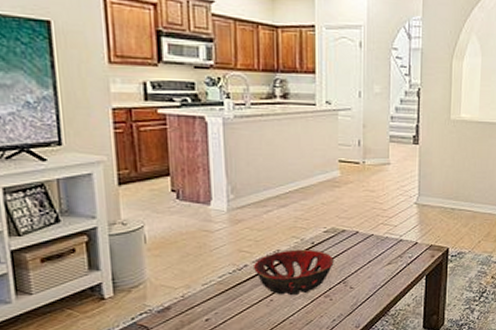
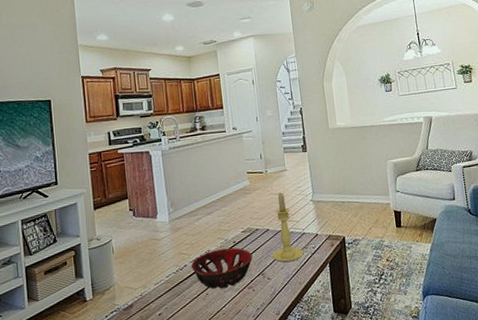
candle holder: none [359,190,397,272] -> present [272,192,304,263]

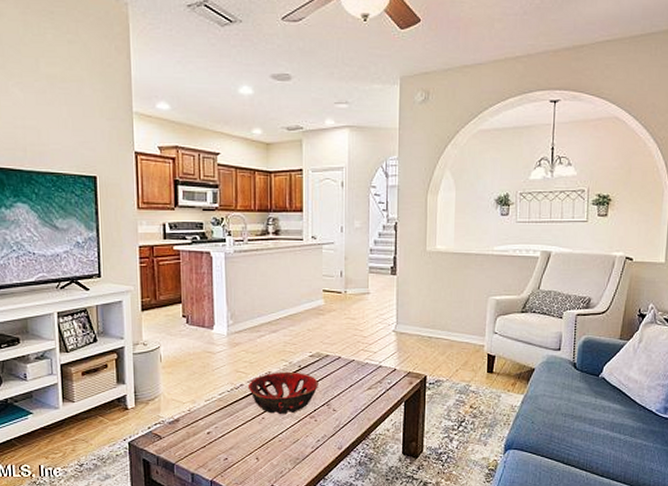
candle holder: present [272,192,304,263] -> none [341,318,377,396]

